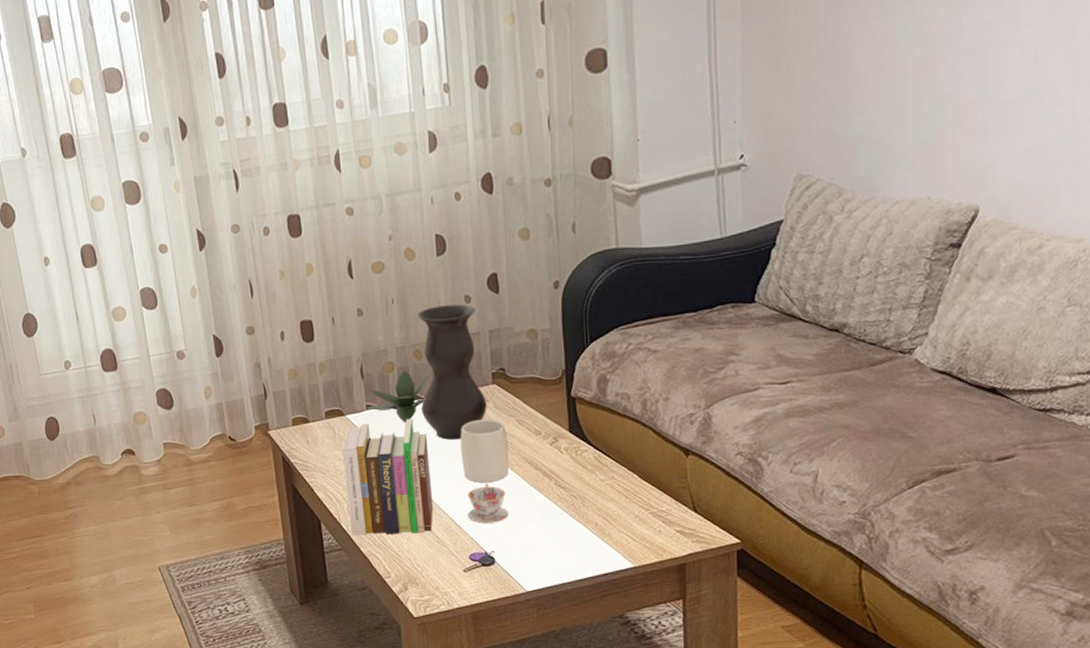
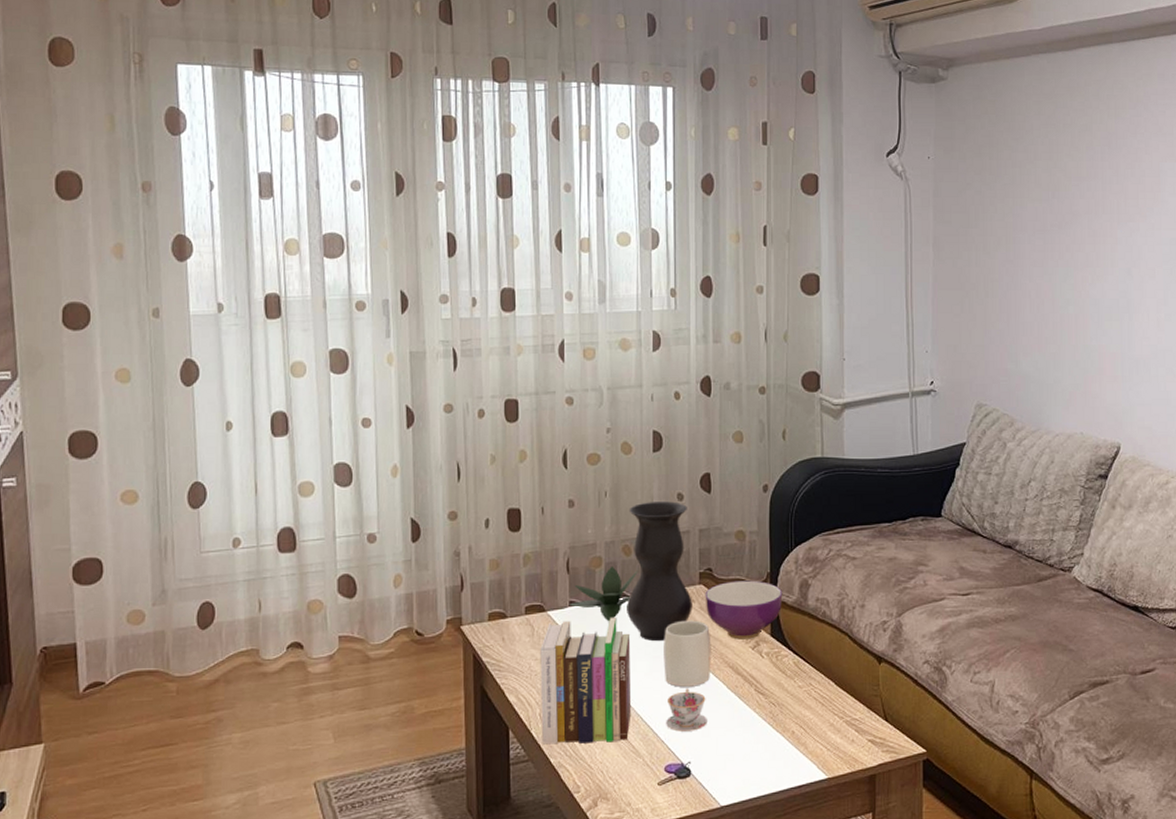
bowl: none [498,378,580,436] -> present [705,580,783,640]

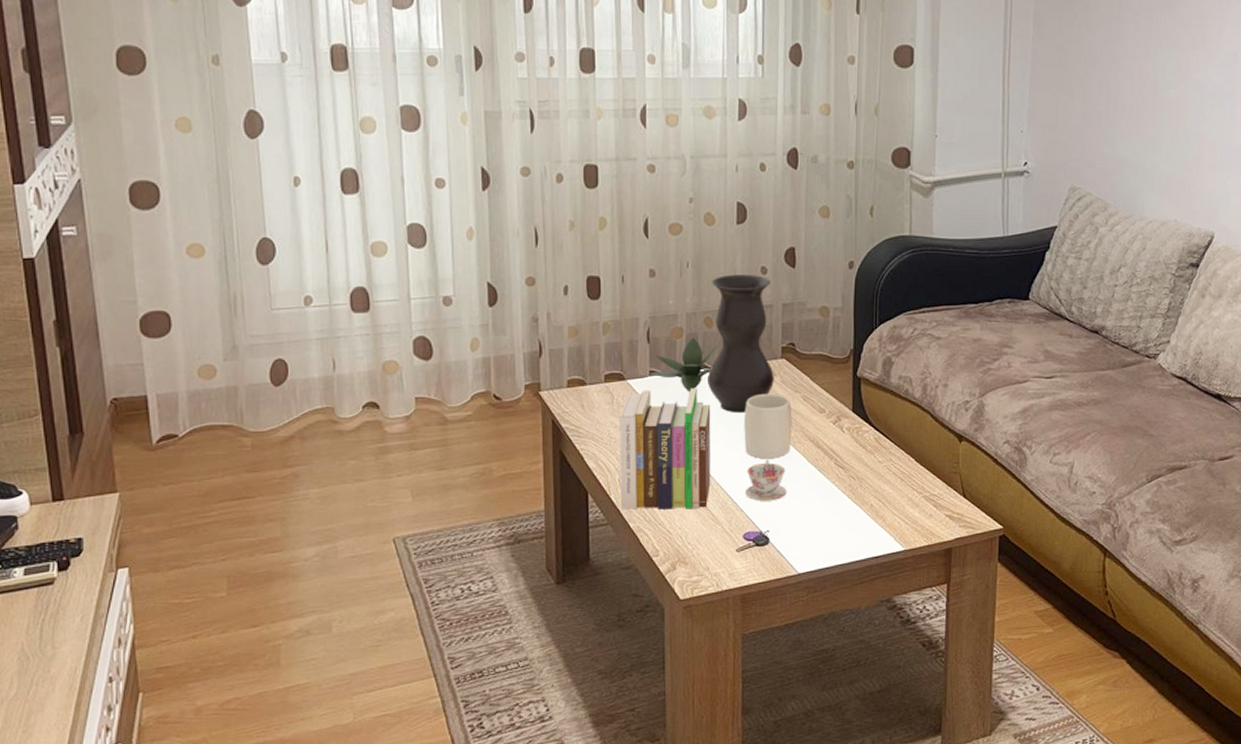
bowl: present [705,580,783,640] -> none [786,356,866,414]

